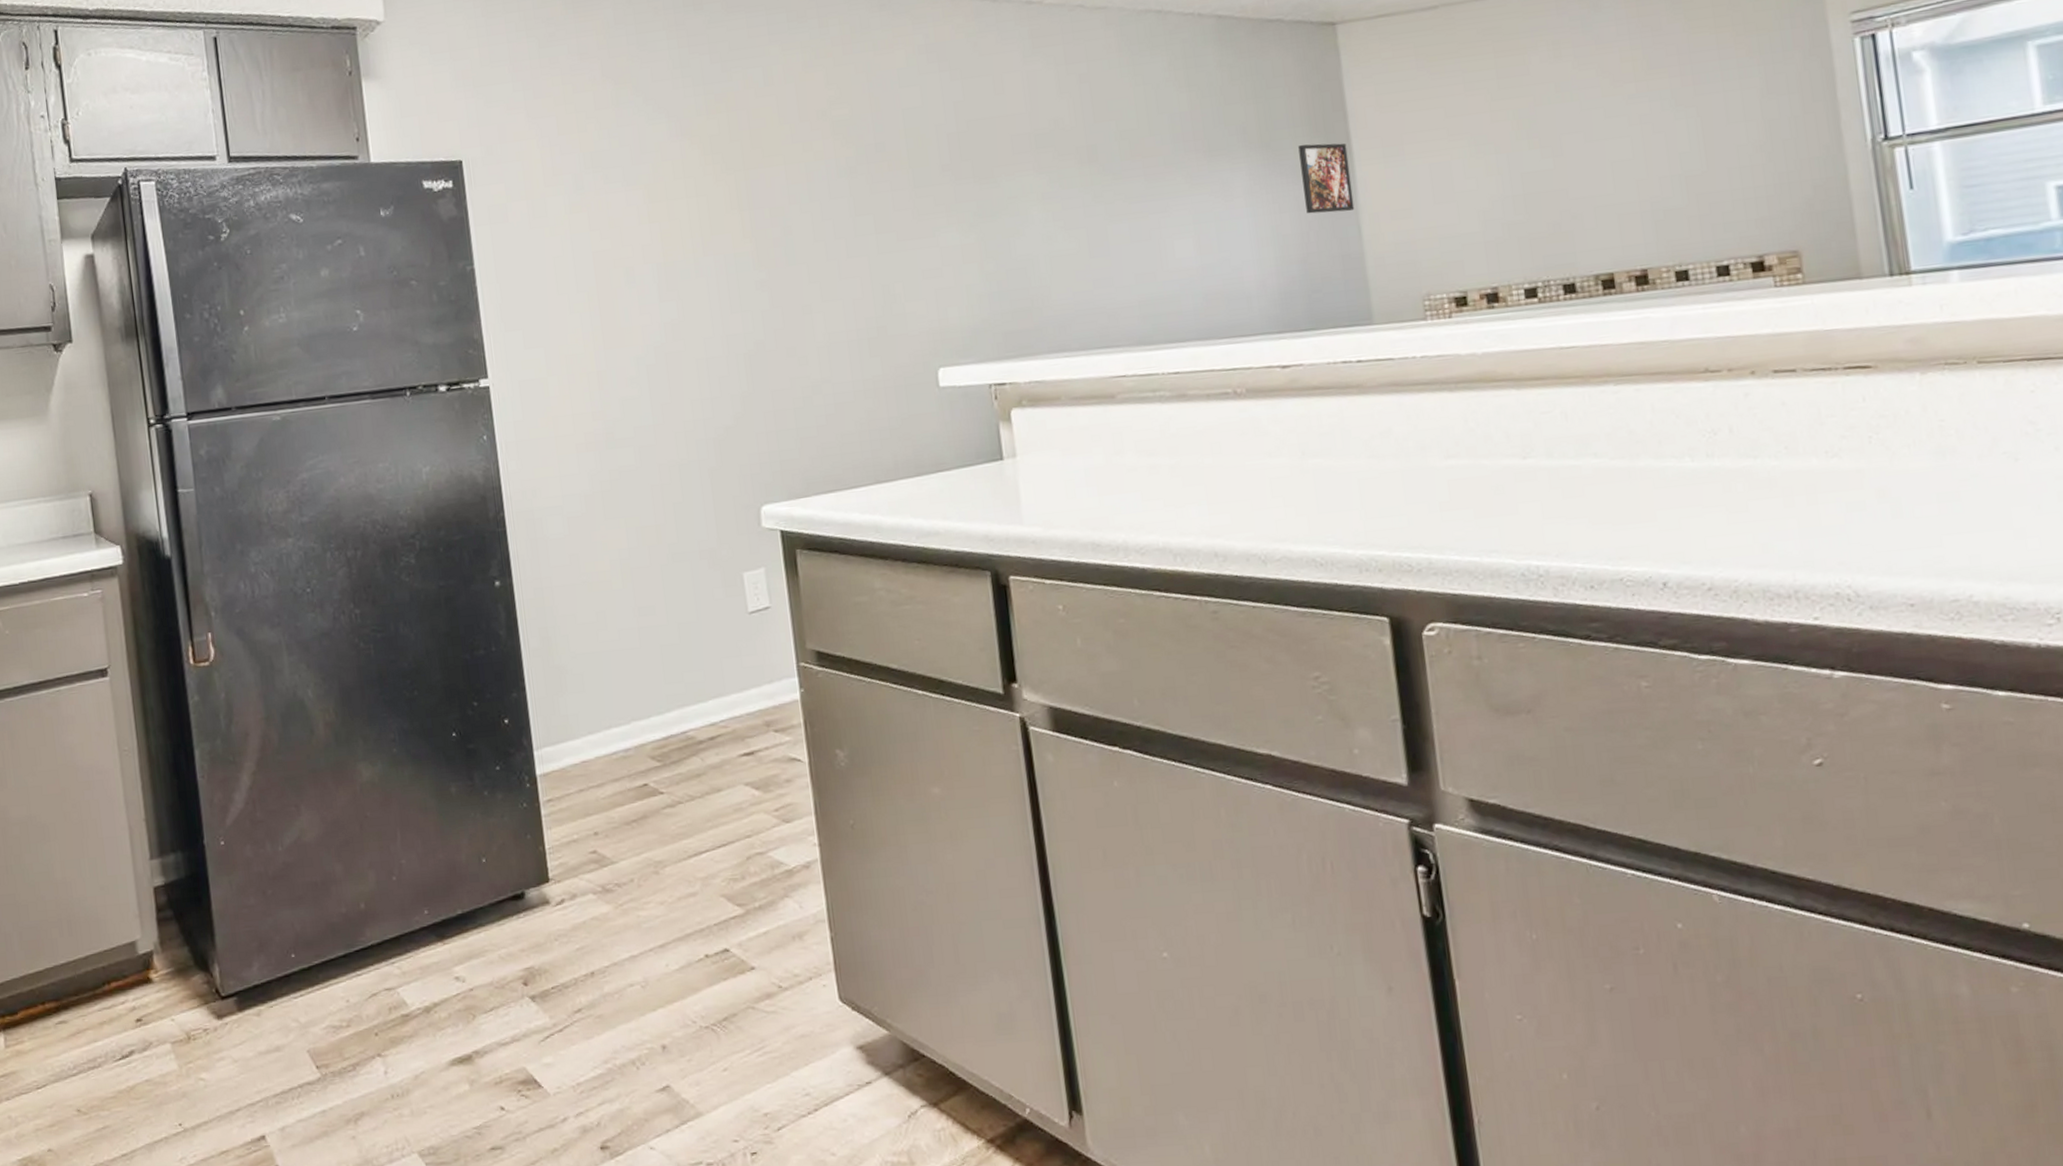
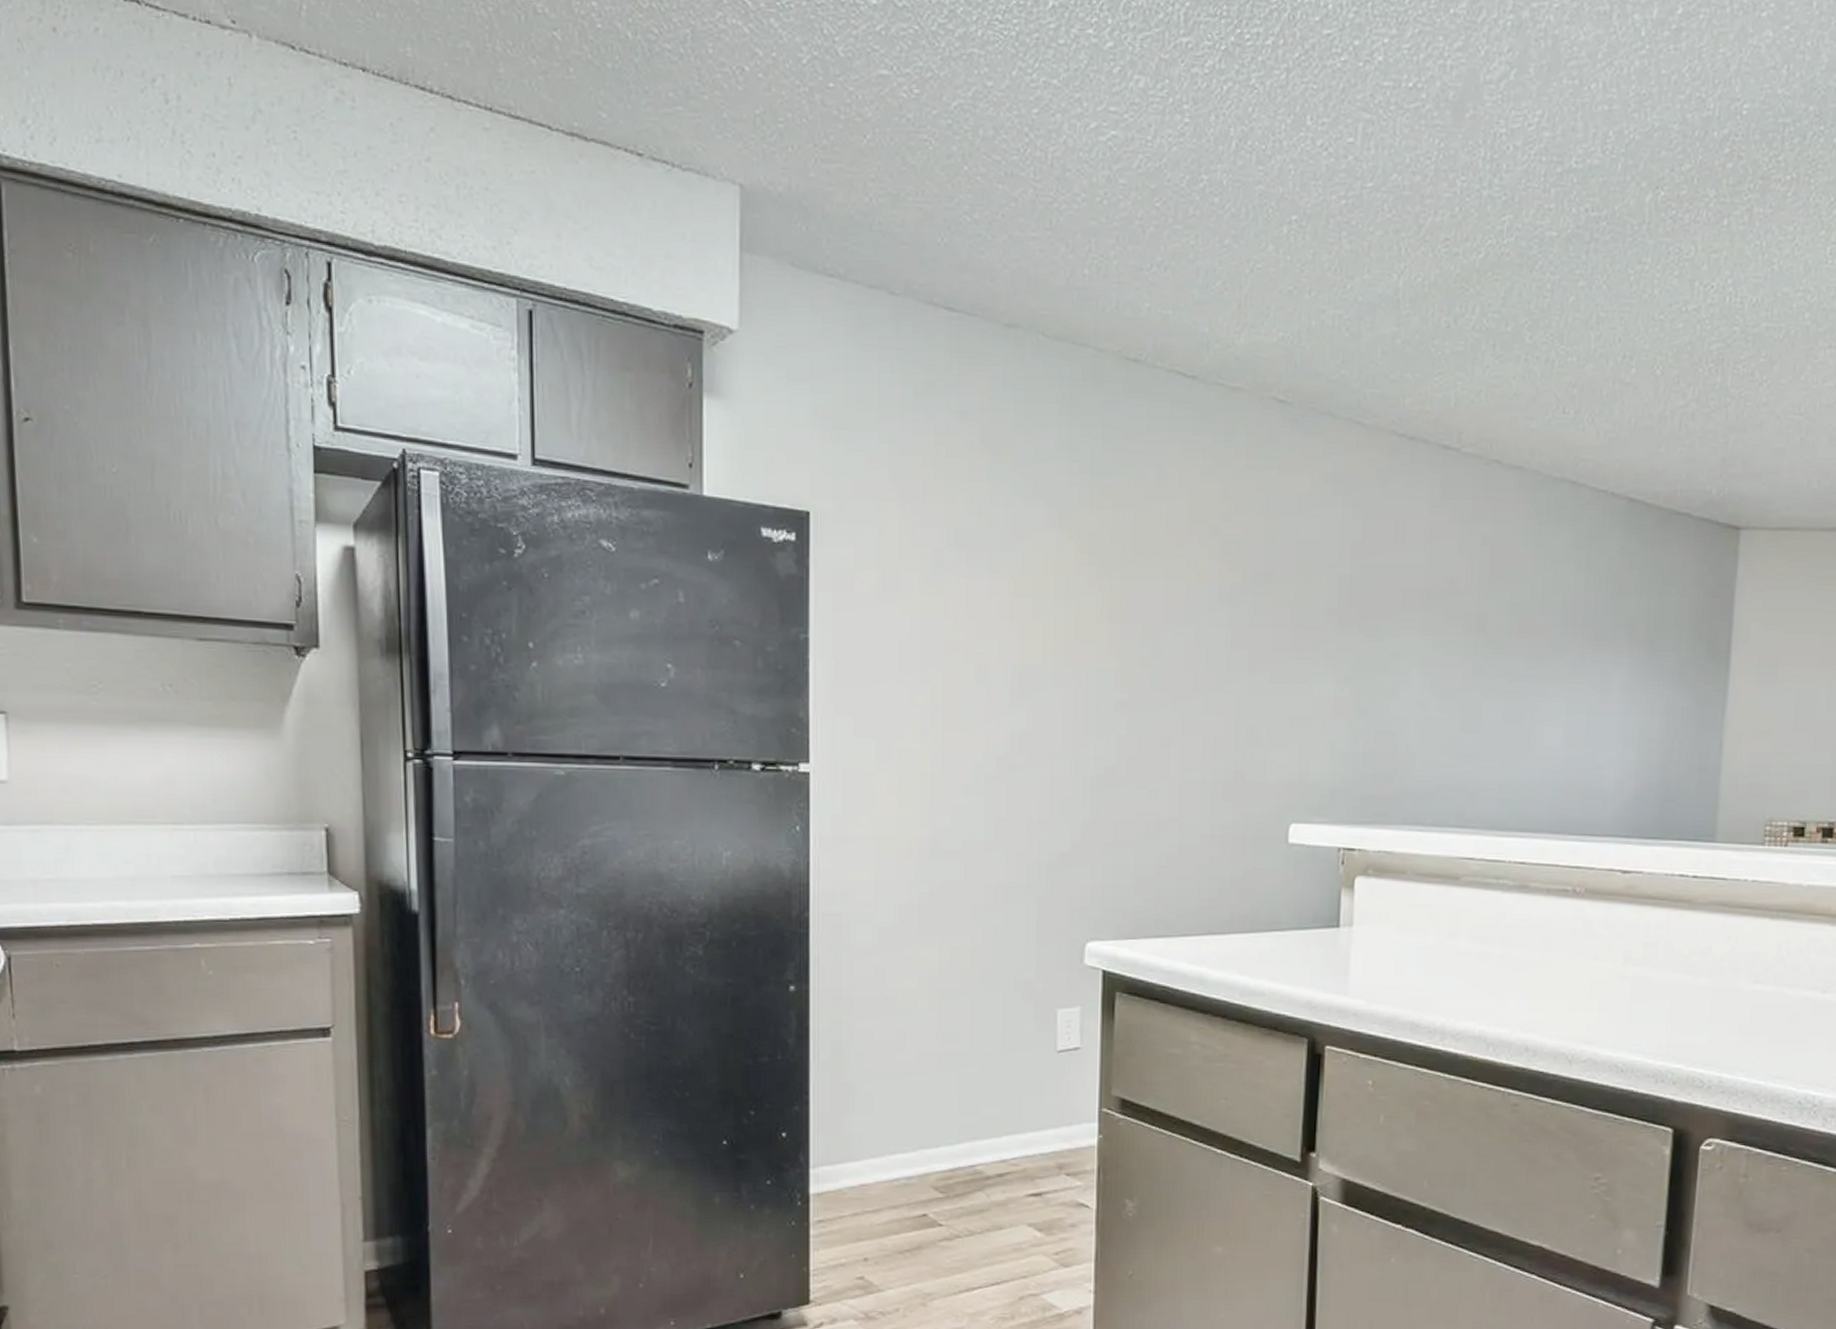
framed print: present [1298,143,1355,214] -> none [1675,648,1726,724]

